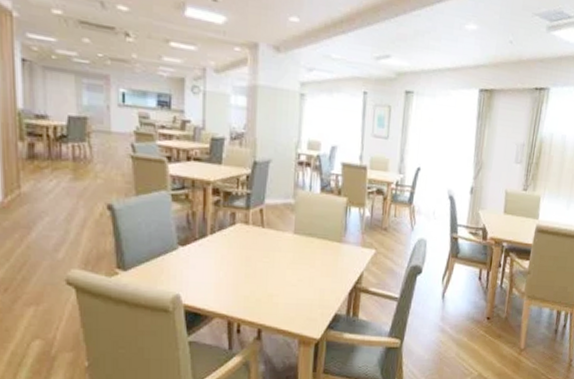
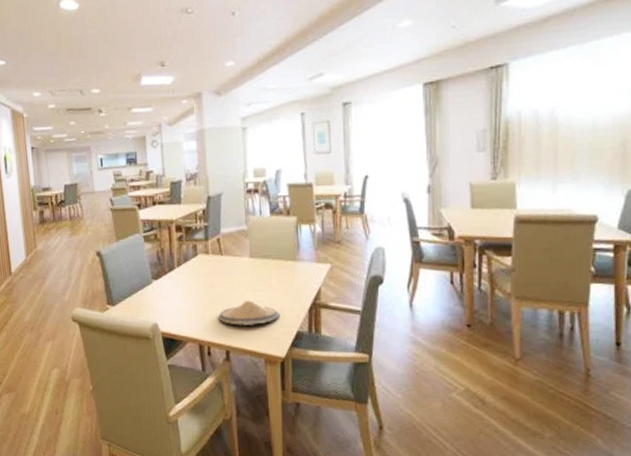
plate: none [253,278,320,304] -> present [218,300,281,325]

